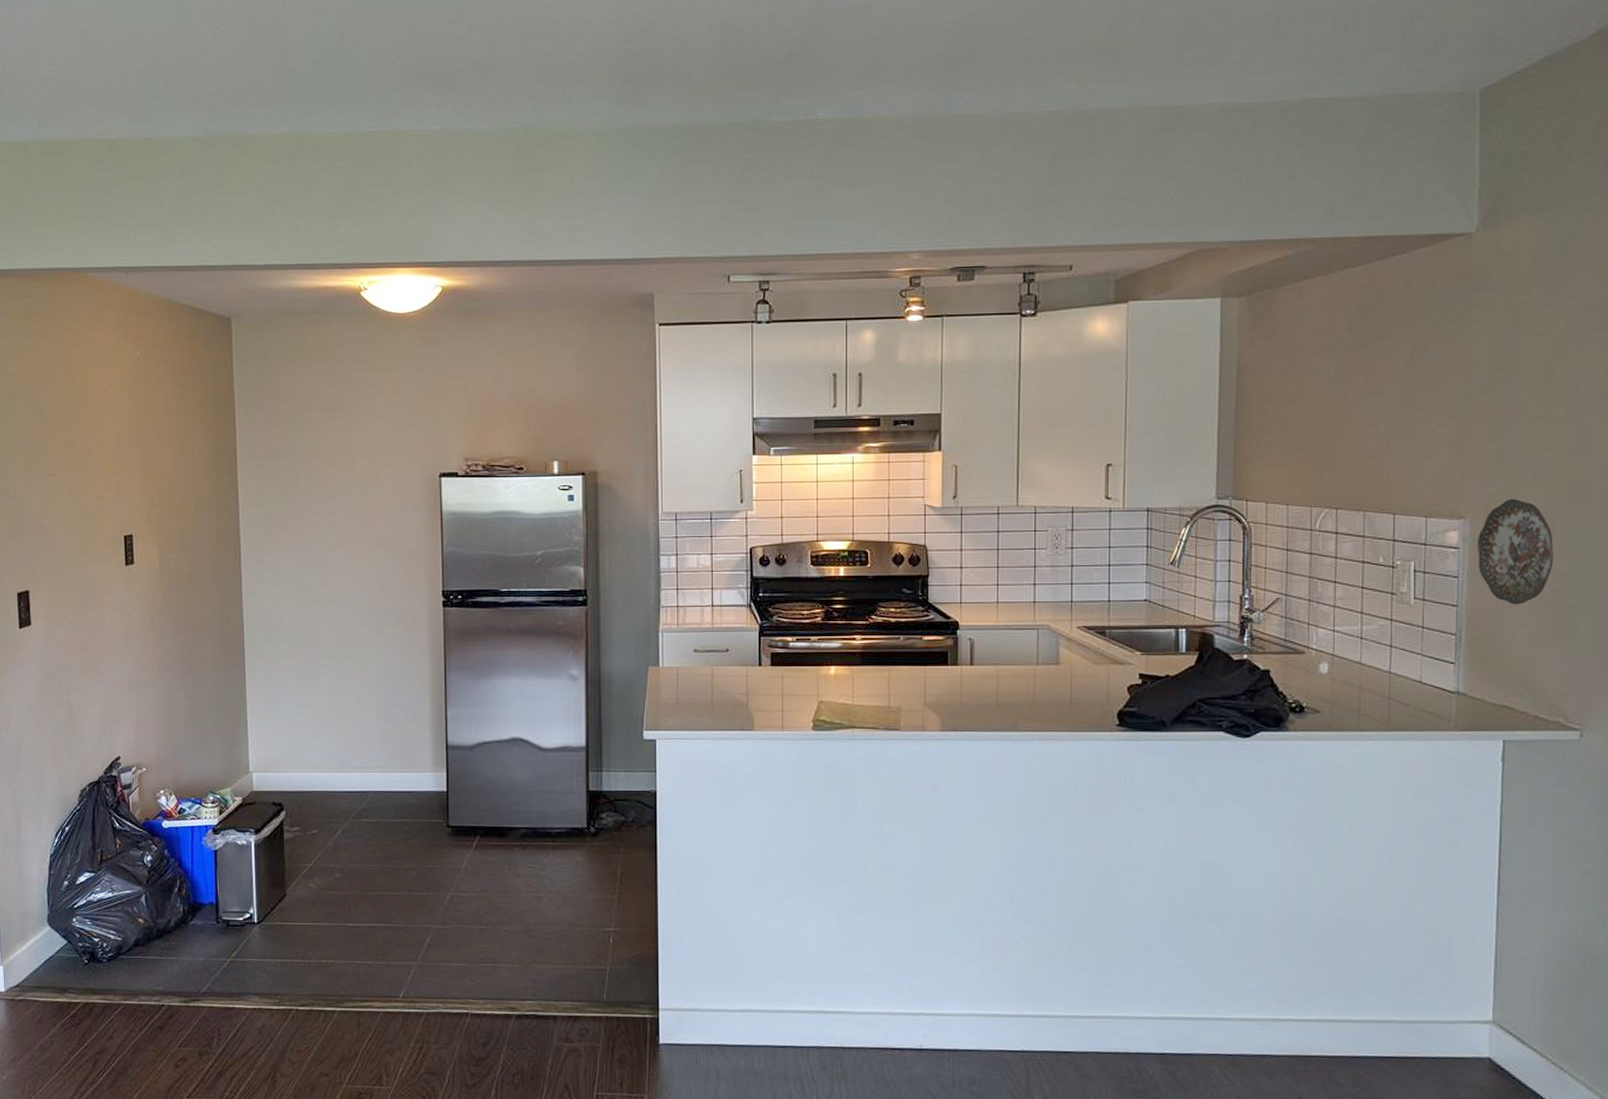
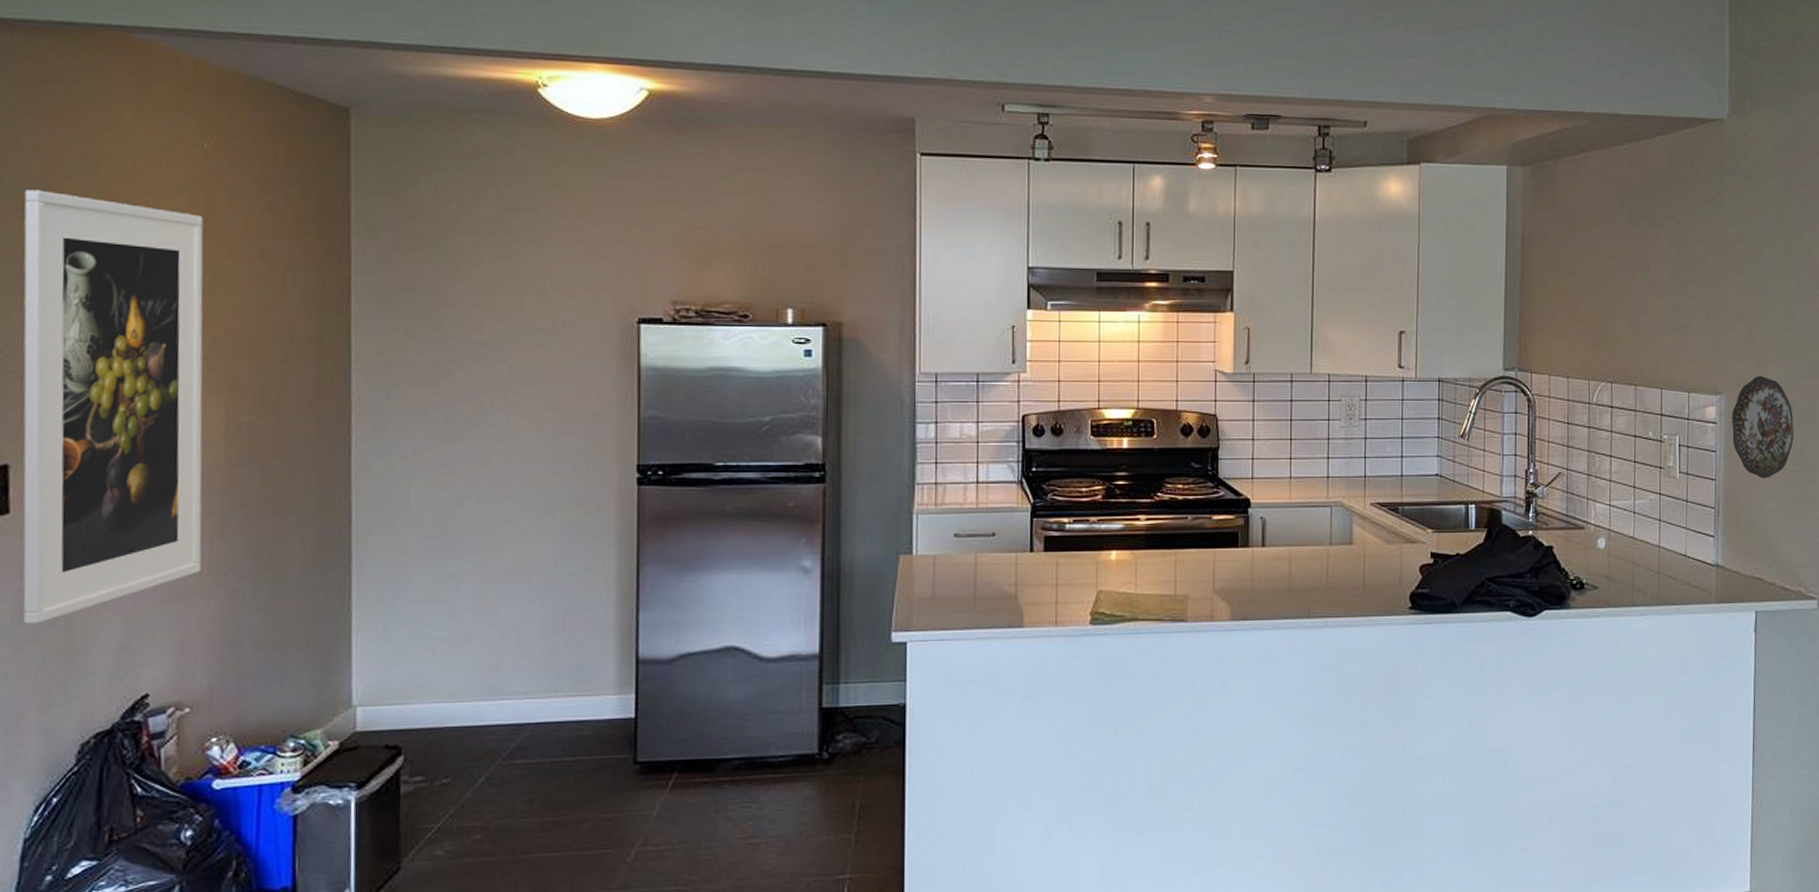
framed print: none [29,392,148,704] -> present [22,190,204,624]

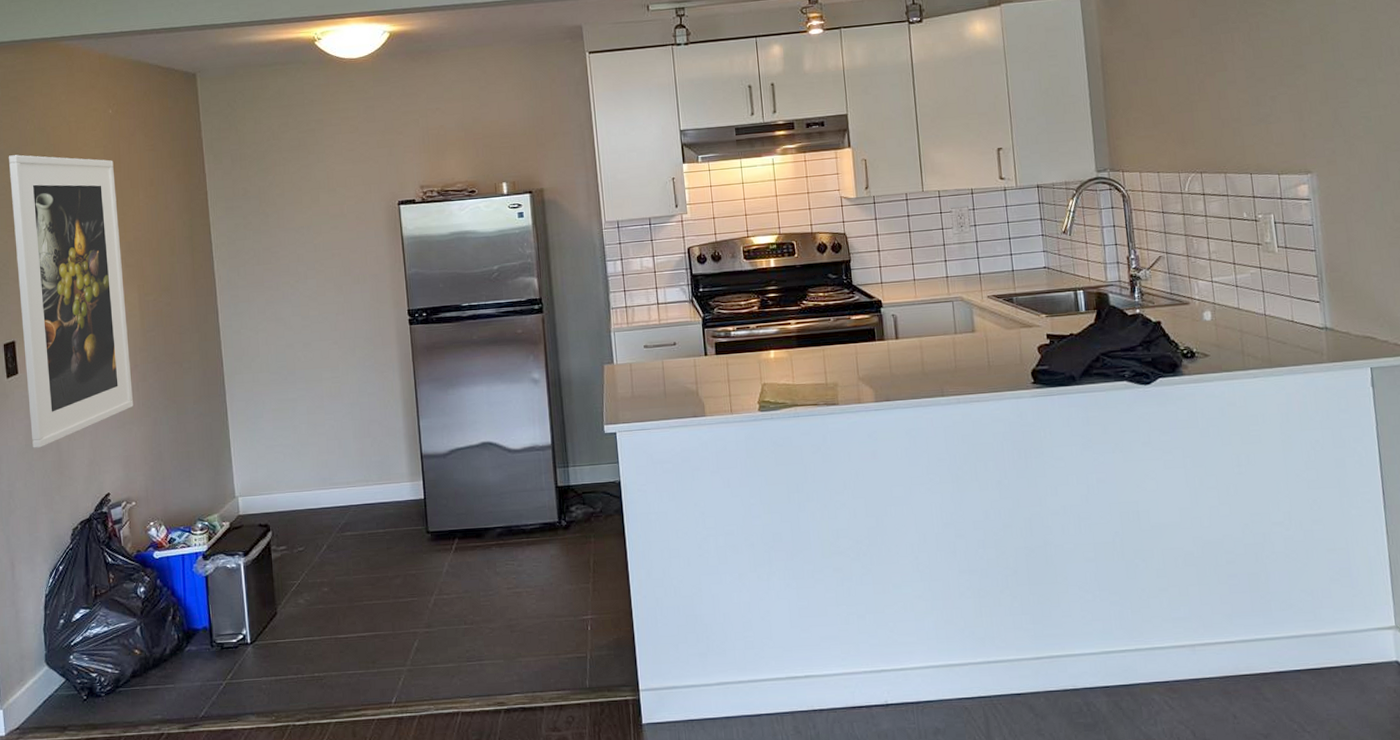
decorative plate: present [1731,376,1794,479] -> none [1324,153,1392,246]

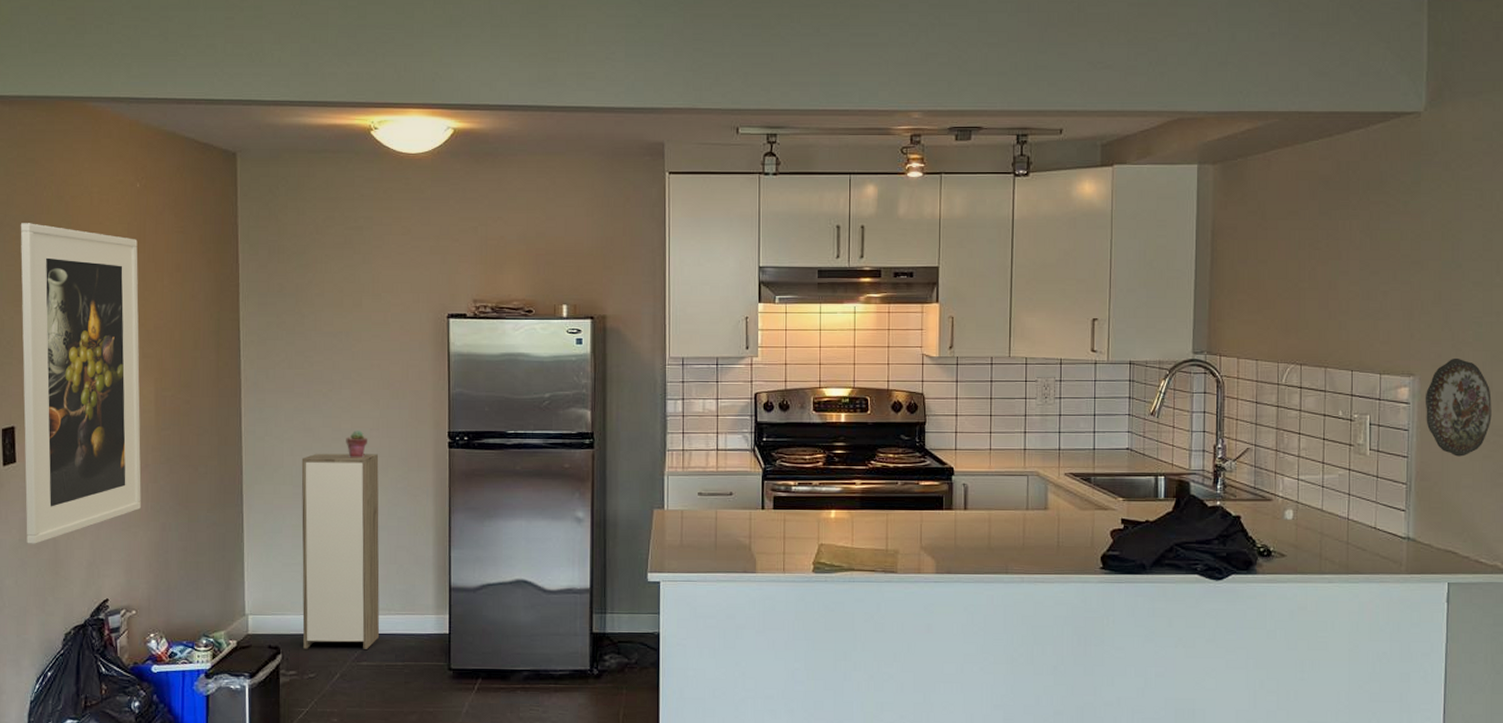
storage cabinet: none [276,336,361,525] -> present [301,453,380,649]
potted succulent: none [315,316,335,343] -> present [346,431,367,459]
decorative plate: none [1324,153,1392,246] -> present [1425,359,1492,457]

